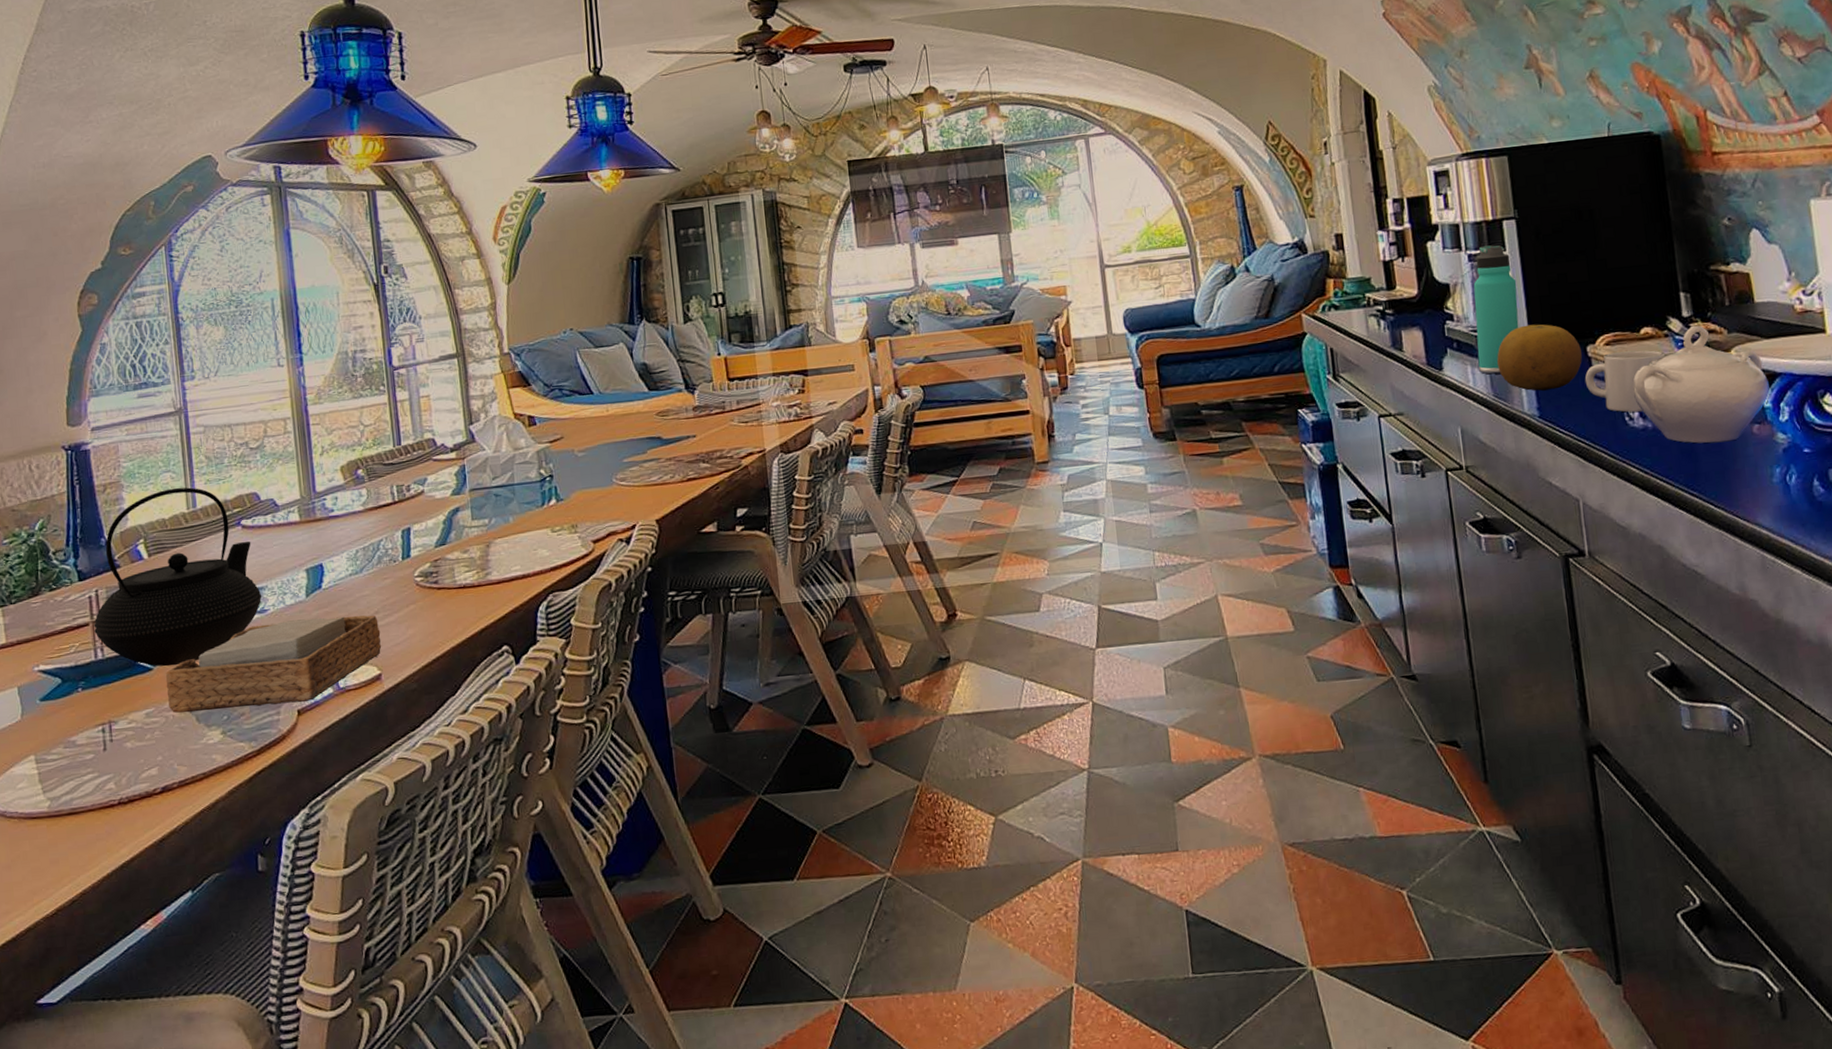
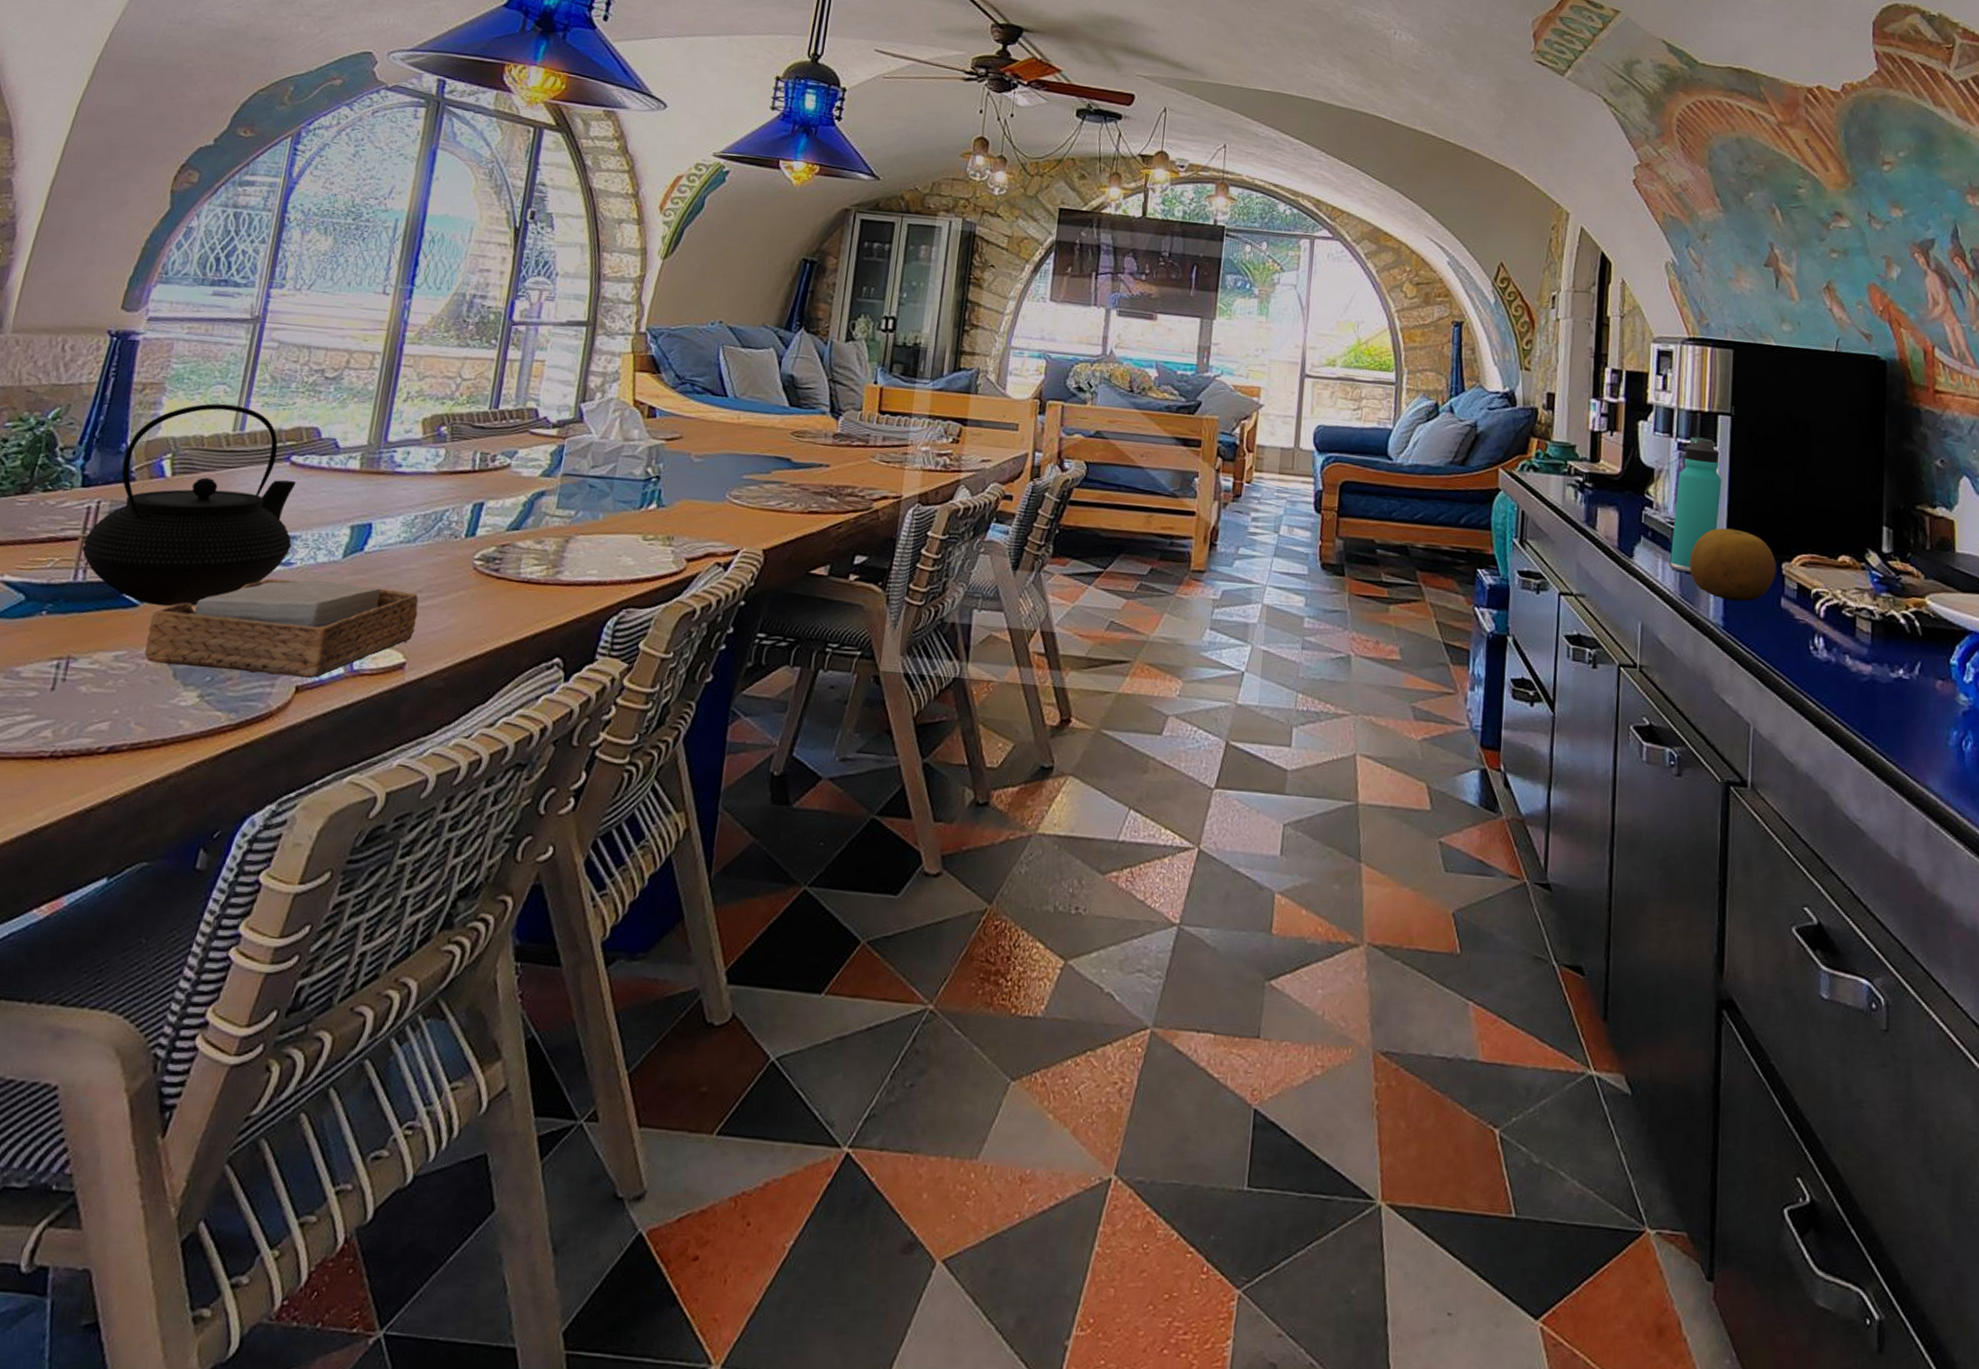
mug: present [1584,350,1666,413] -> none [1775,574,1860,644]
sugar bowl: present [1632,325,1770,444] -> none [1821,563,1958,693]

